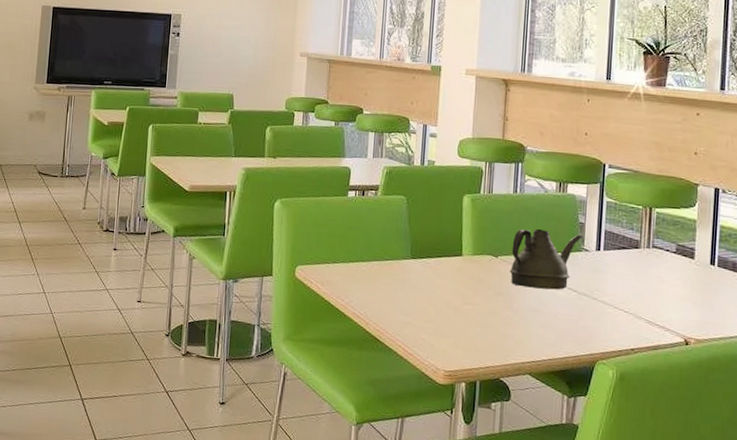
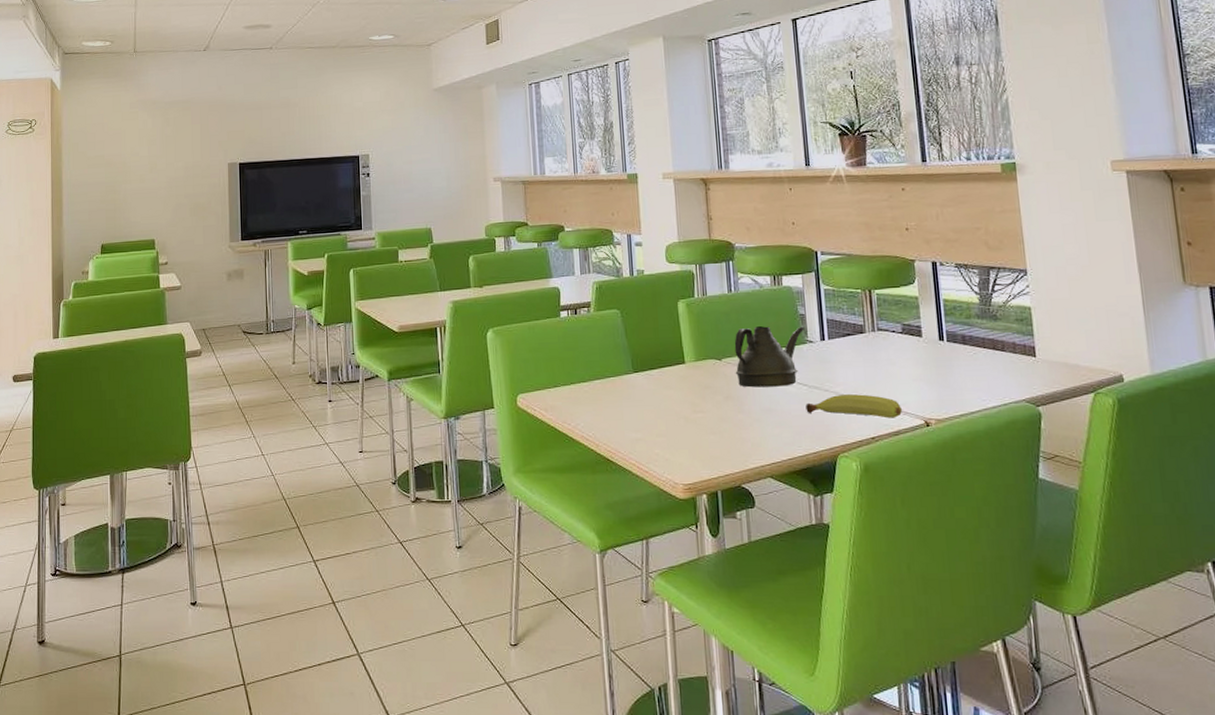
fruit: none [572,304,665,333] -> present [805,394,903,419]

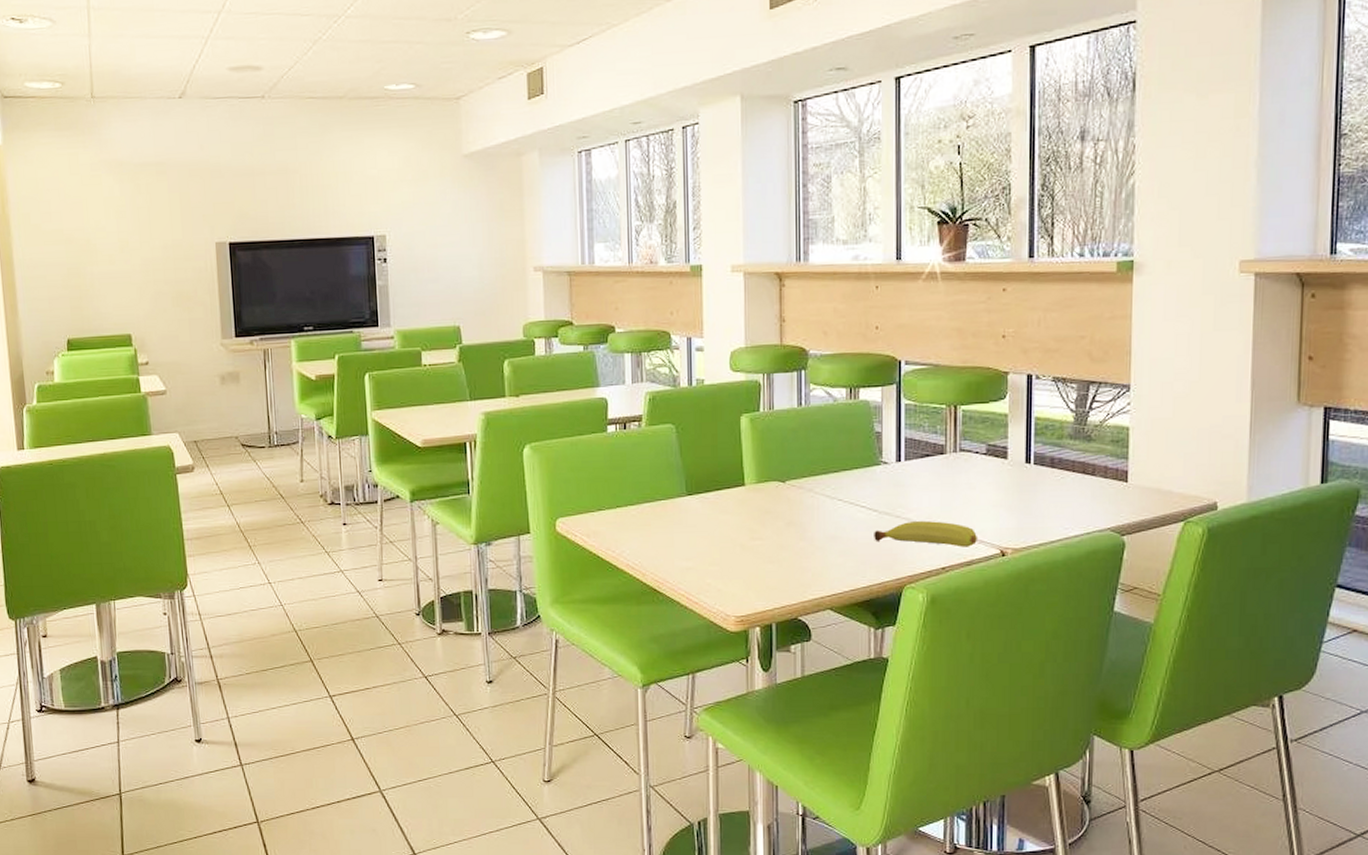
teapot: present [734,326,805,388] -> none [799,445,880,513]

